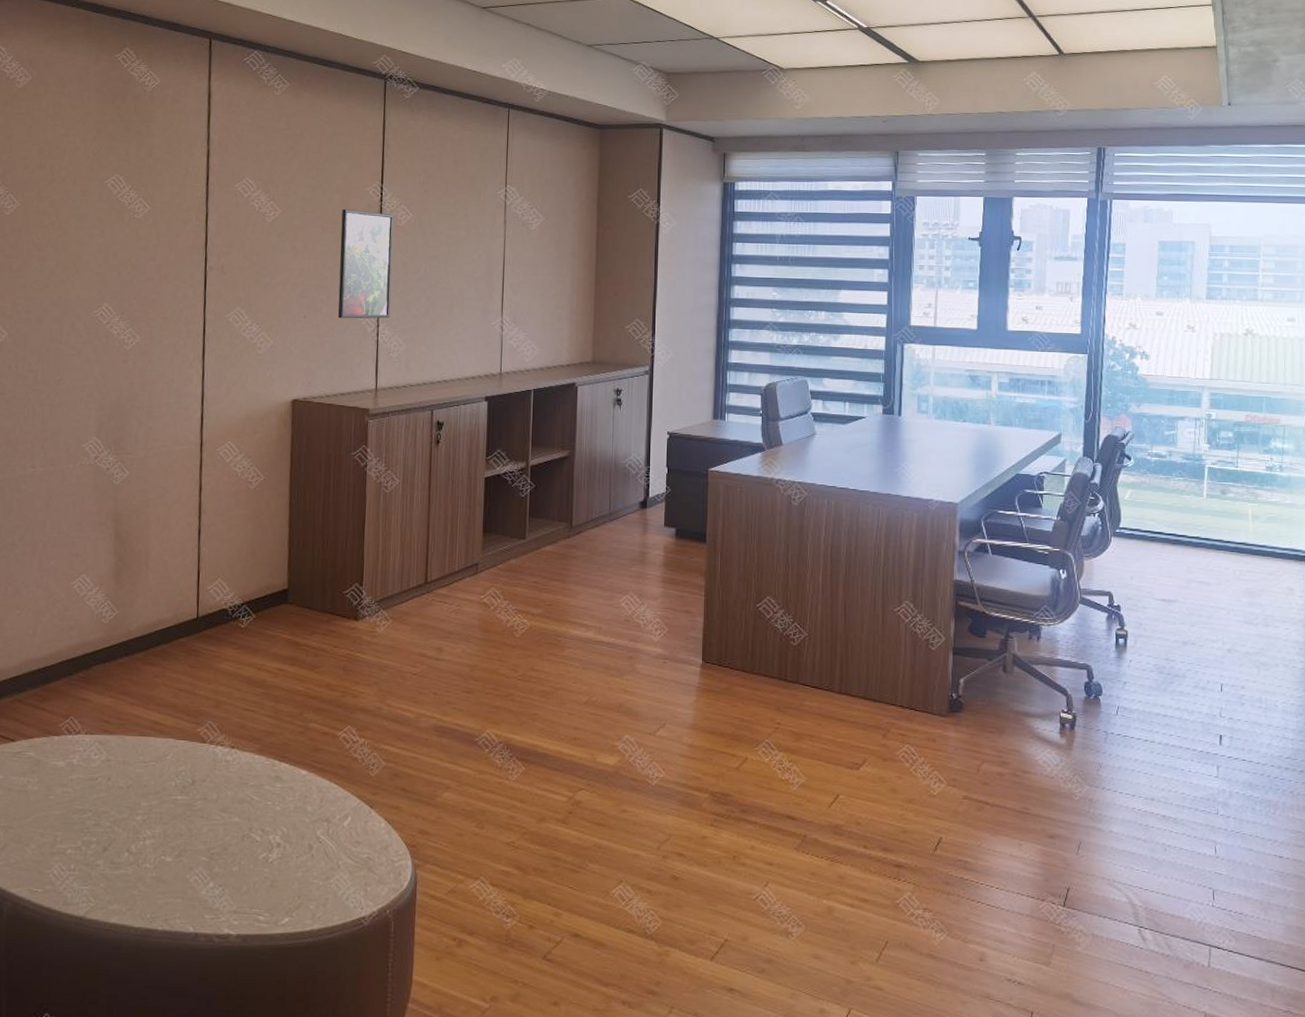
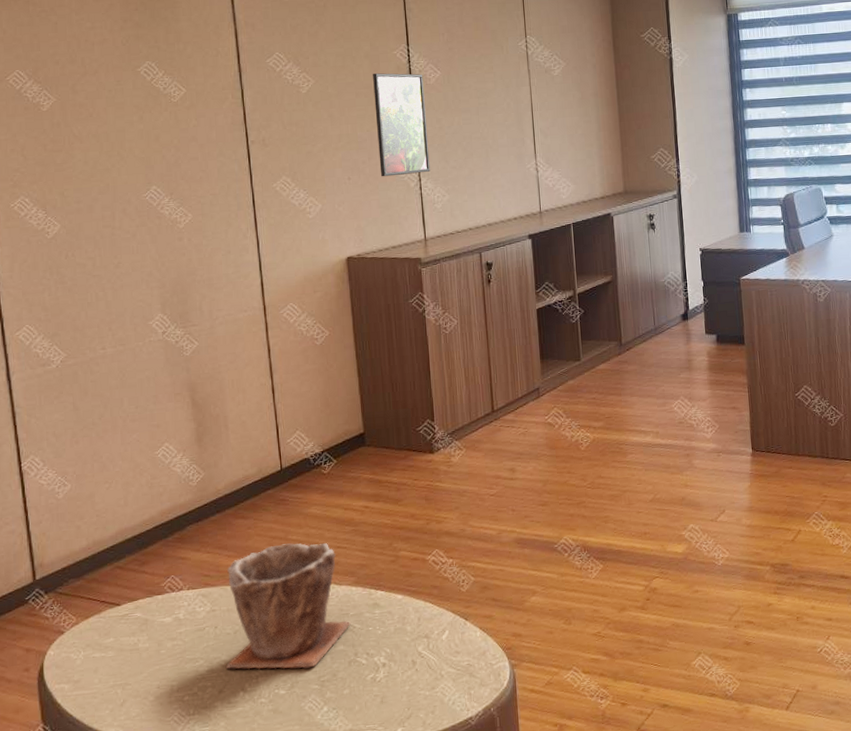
plant pot: none [114,698,249,837] -> present [226,543,351,670]

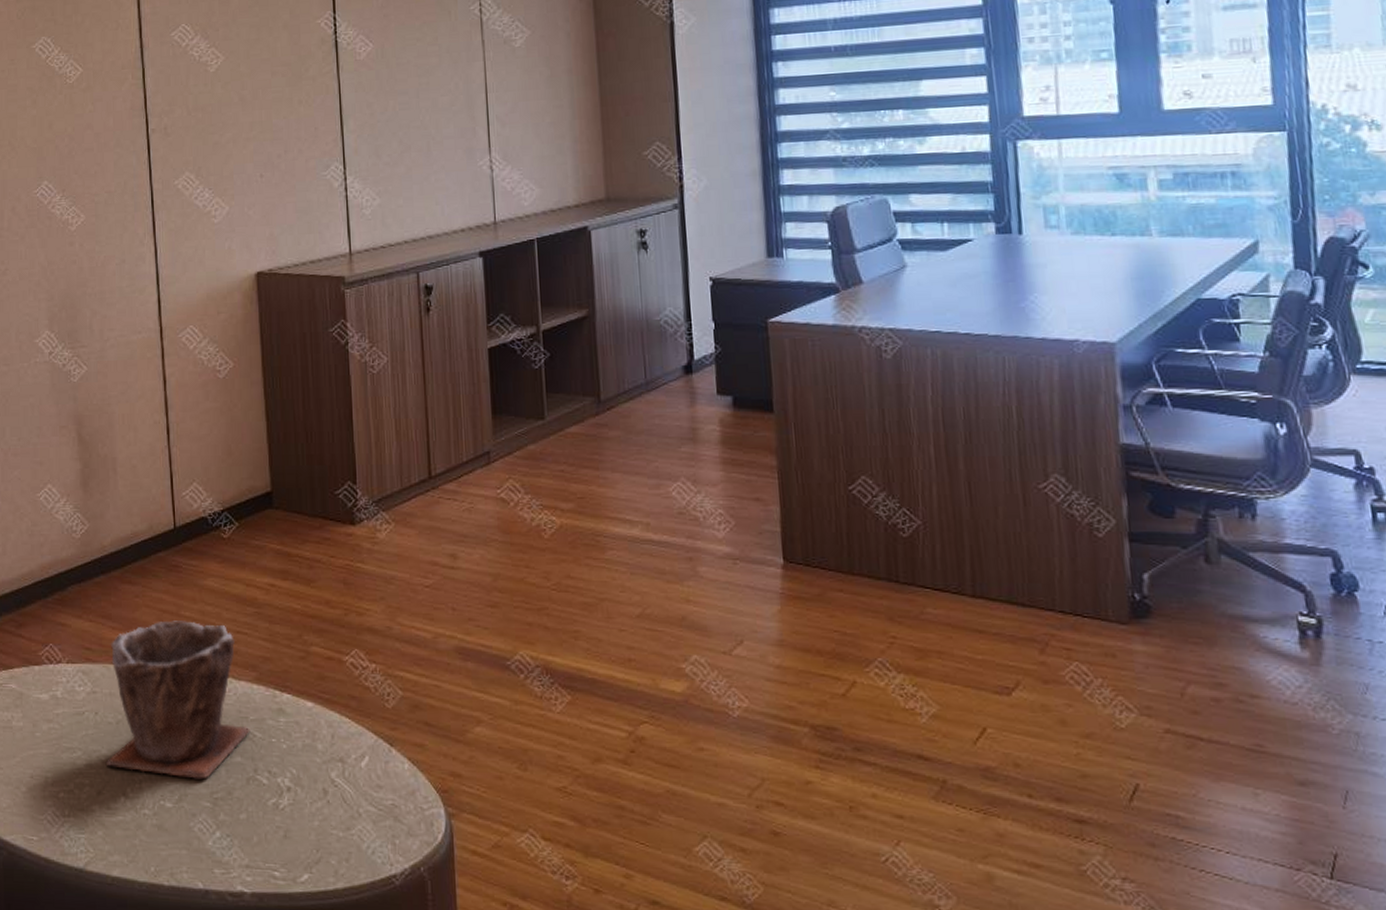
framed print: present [373,73,430,177] -> none [292,47,358,175]

